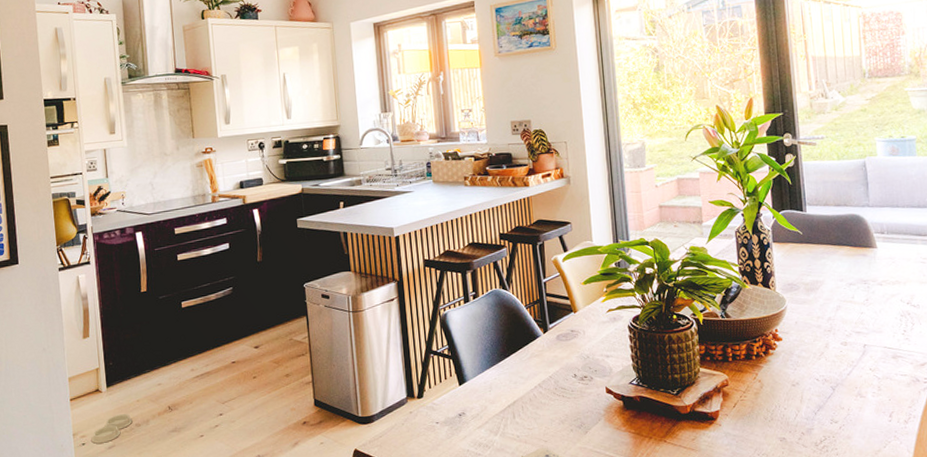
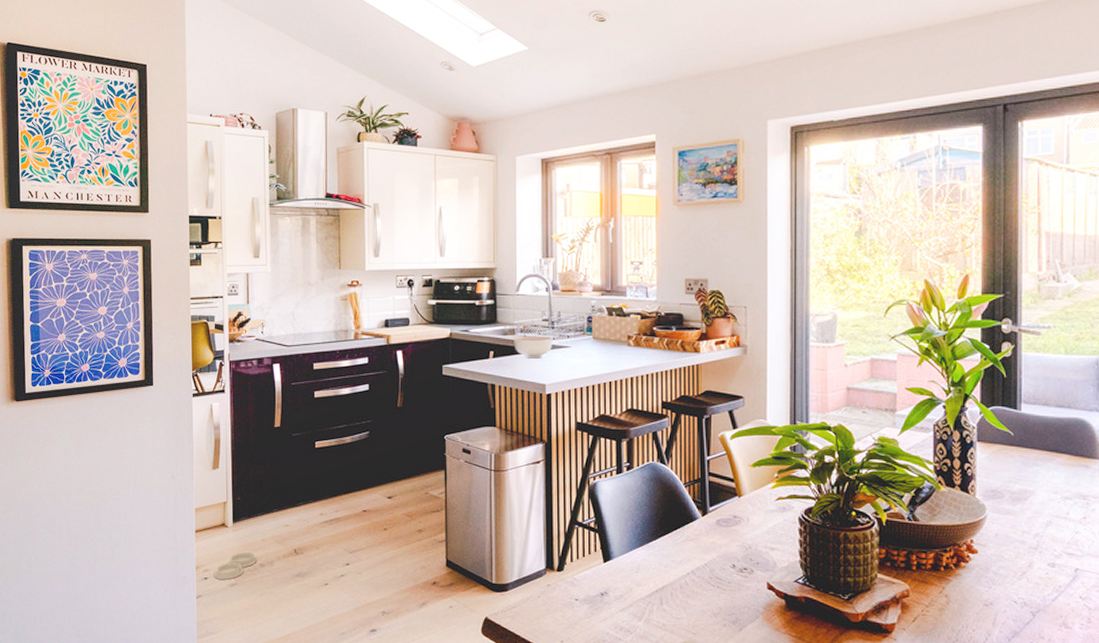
bowl: none [361,183,397,206] -> present [514,335,553,359]

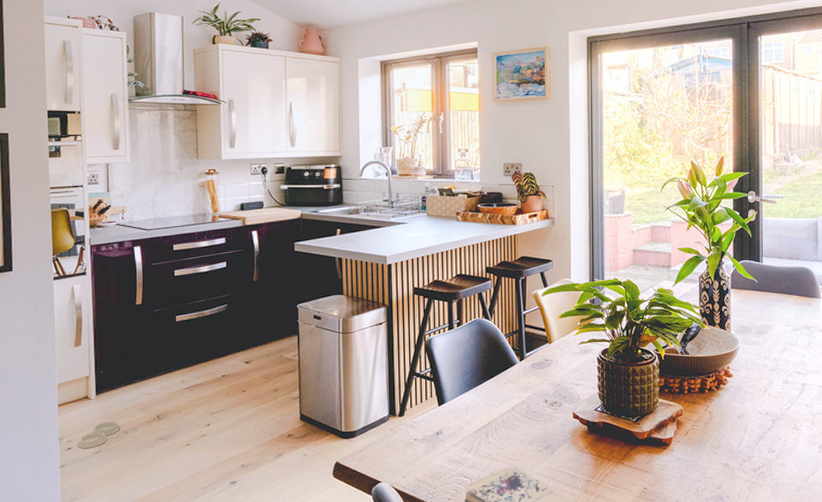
bowl: present [514,335,553,359] -> none [358,214,393,234]

